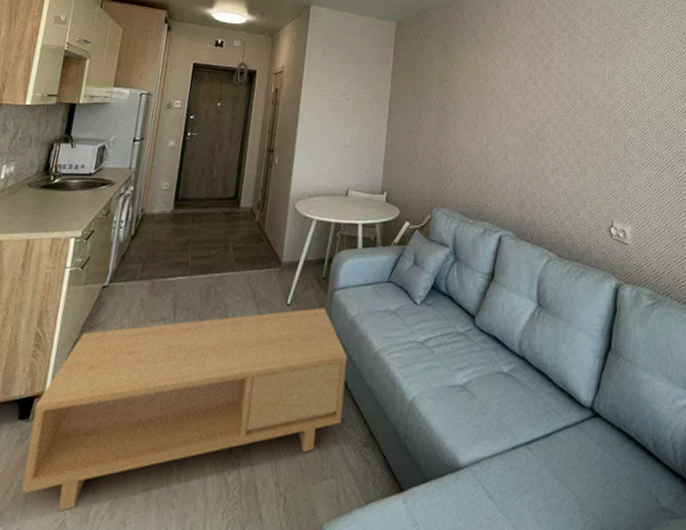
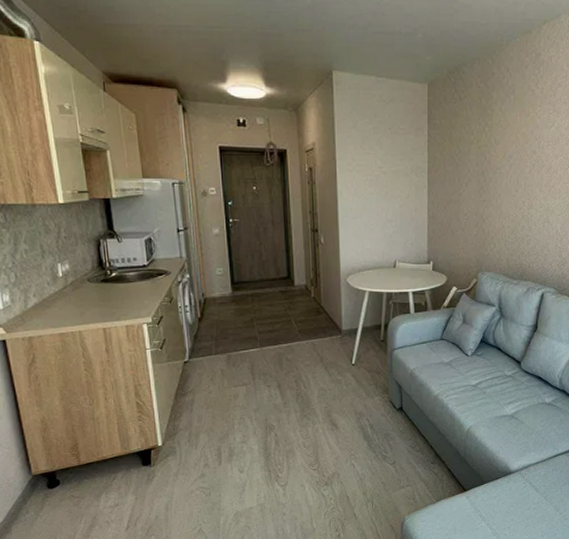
coffee table: present [20,307,347,512] -> none [153,364,411,523]

